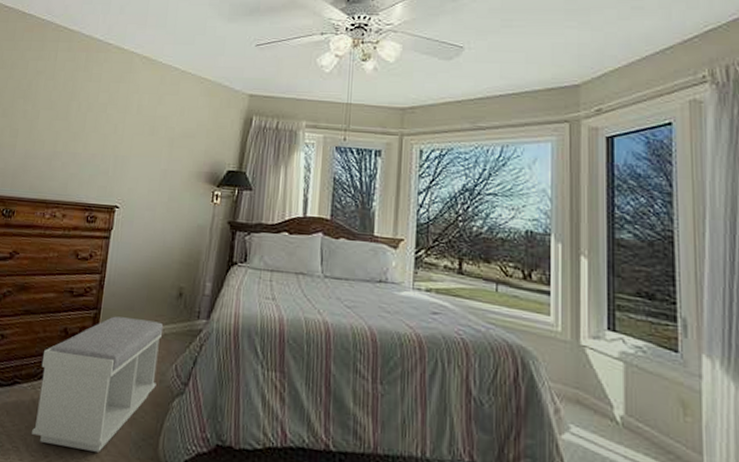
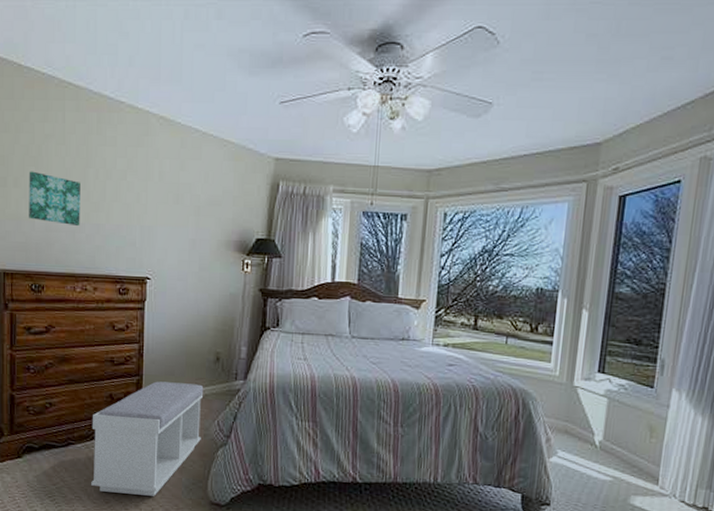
wall art: none [11,103,63,155] -> present [29,171,80,227]

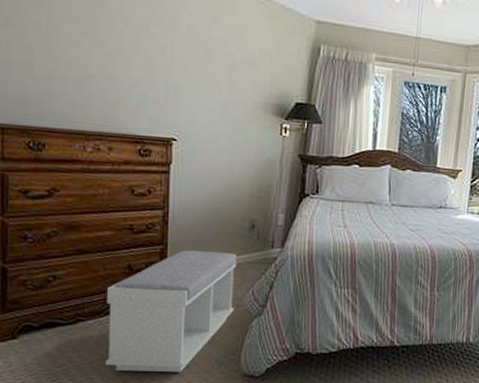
wall art: present [29,171,80,227] -> none [24,10,92,79]

